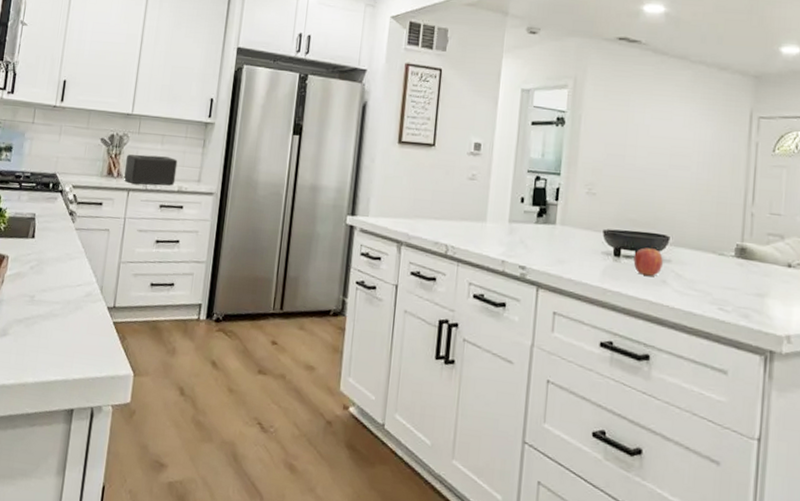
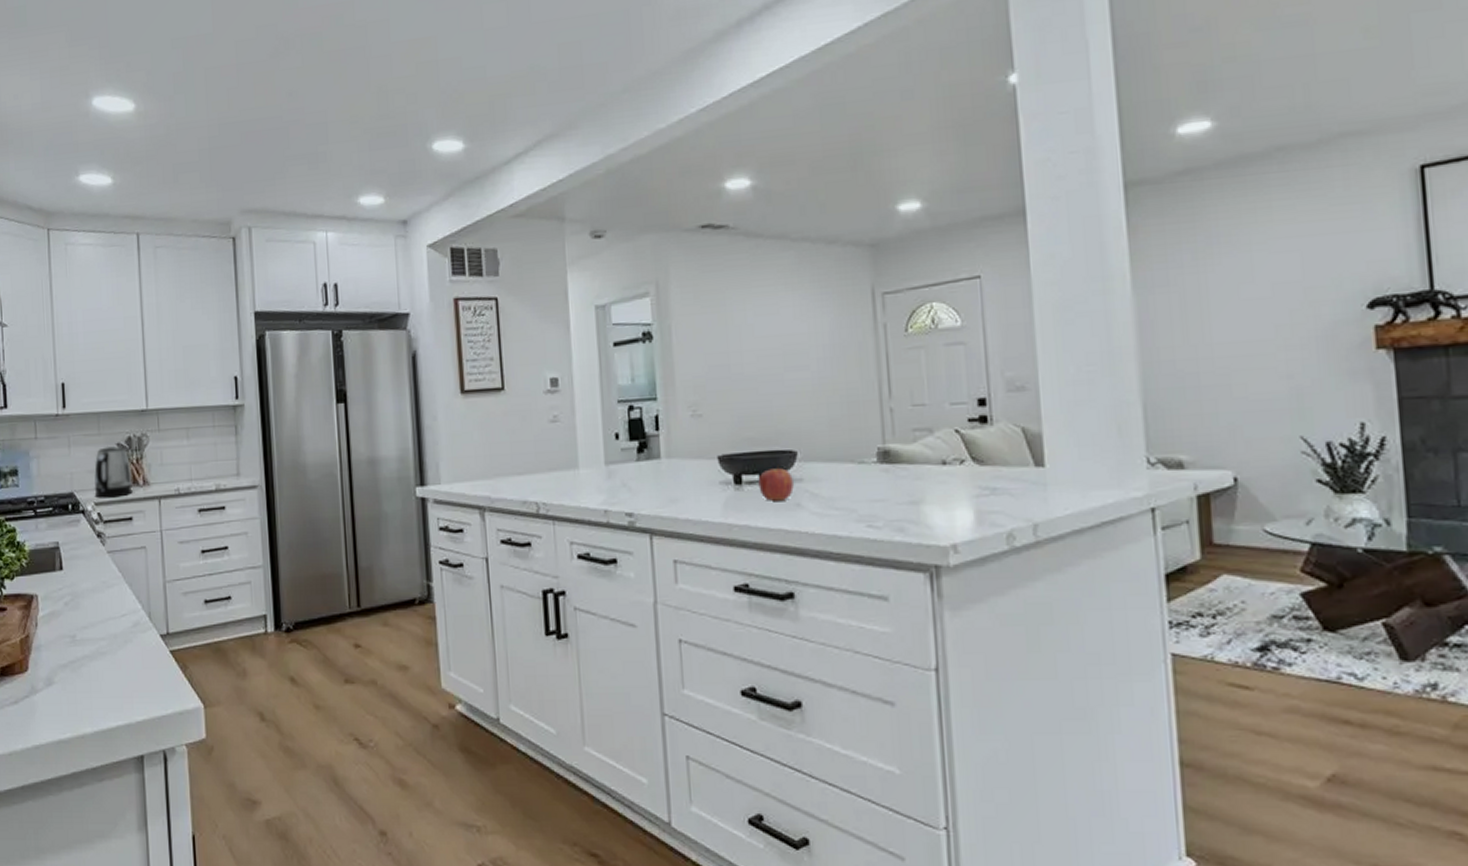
kettle: none [73,140,109,185] -> present [94,446,133,498]
toaster: present [124,154,178,186] -> none [150,452,211,491]

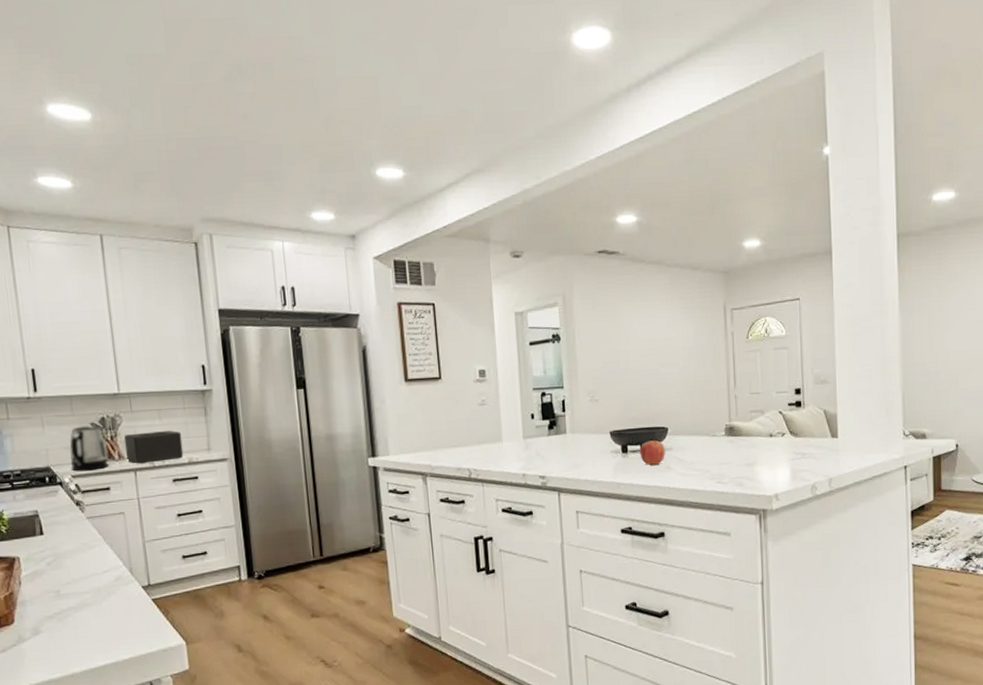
toaster: none [150,452,211,491] -> present [124,431,184,464]

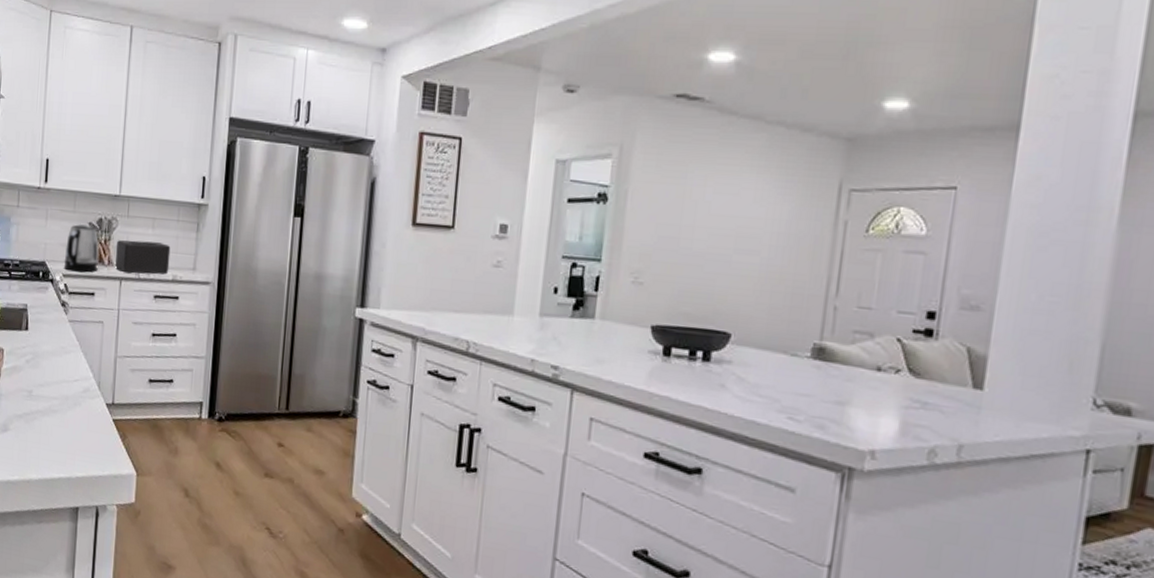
fruit: present [639,438,665,465] -> none [686,344,722,379]

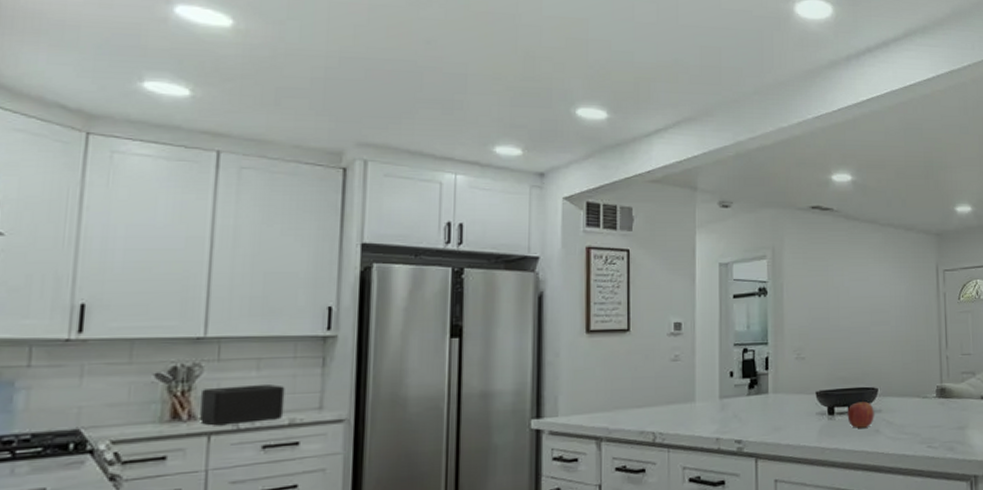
kettle: present [63,224,99,273] -> none [112,377,172,436]
fruit: none [686,344,722,379] -> present [847,399,874,428]

